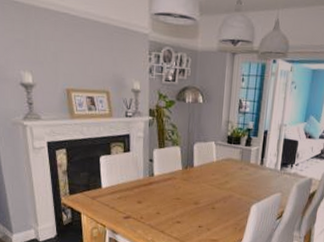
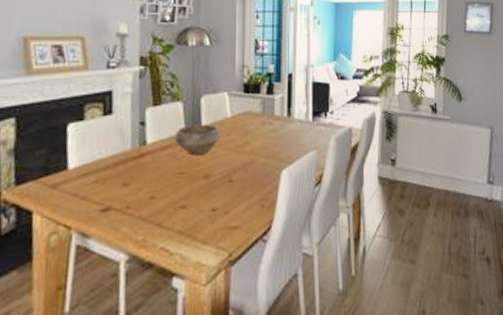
bowl: none [174,164,207,188] -> present [175,124,220,156]

